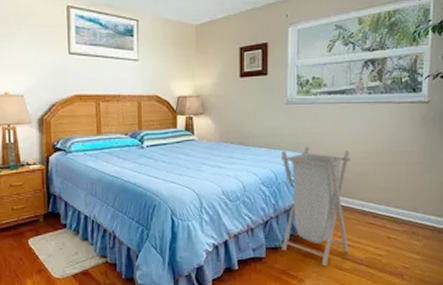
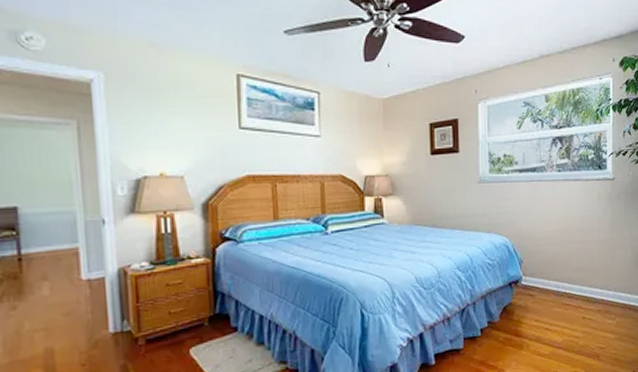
laundry hamper: present [280,146,350,267] -> none [475,227,546,354]

